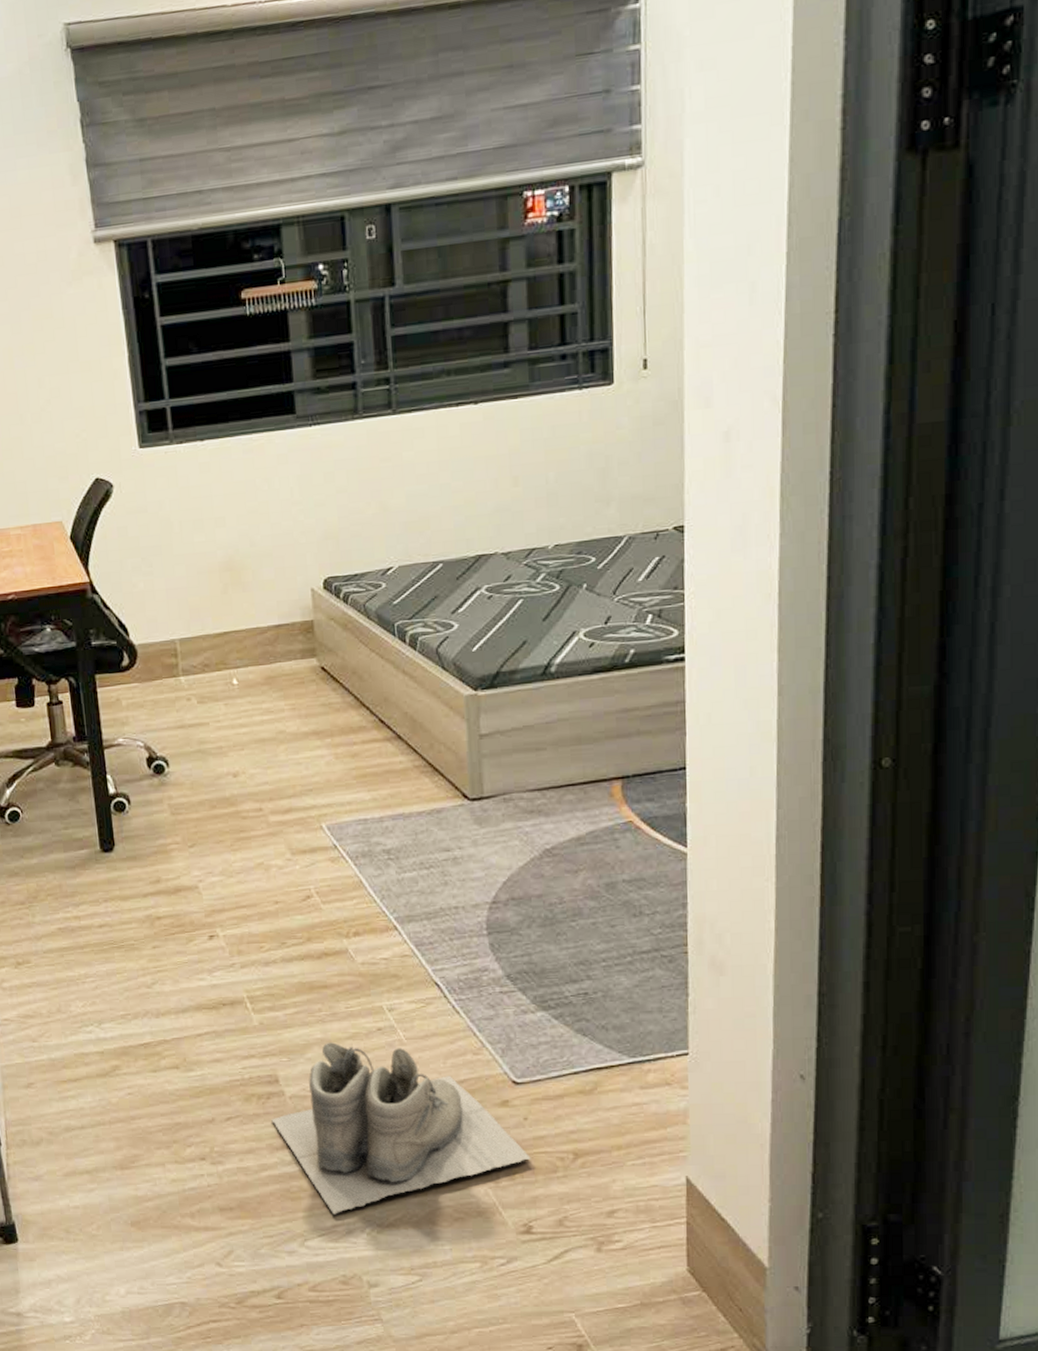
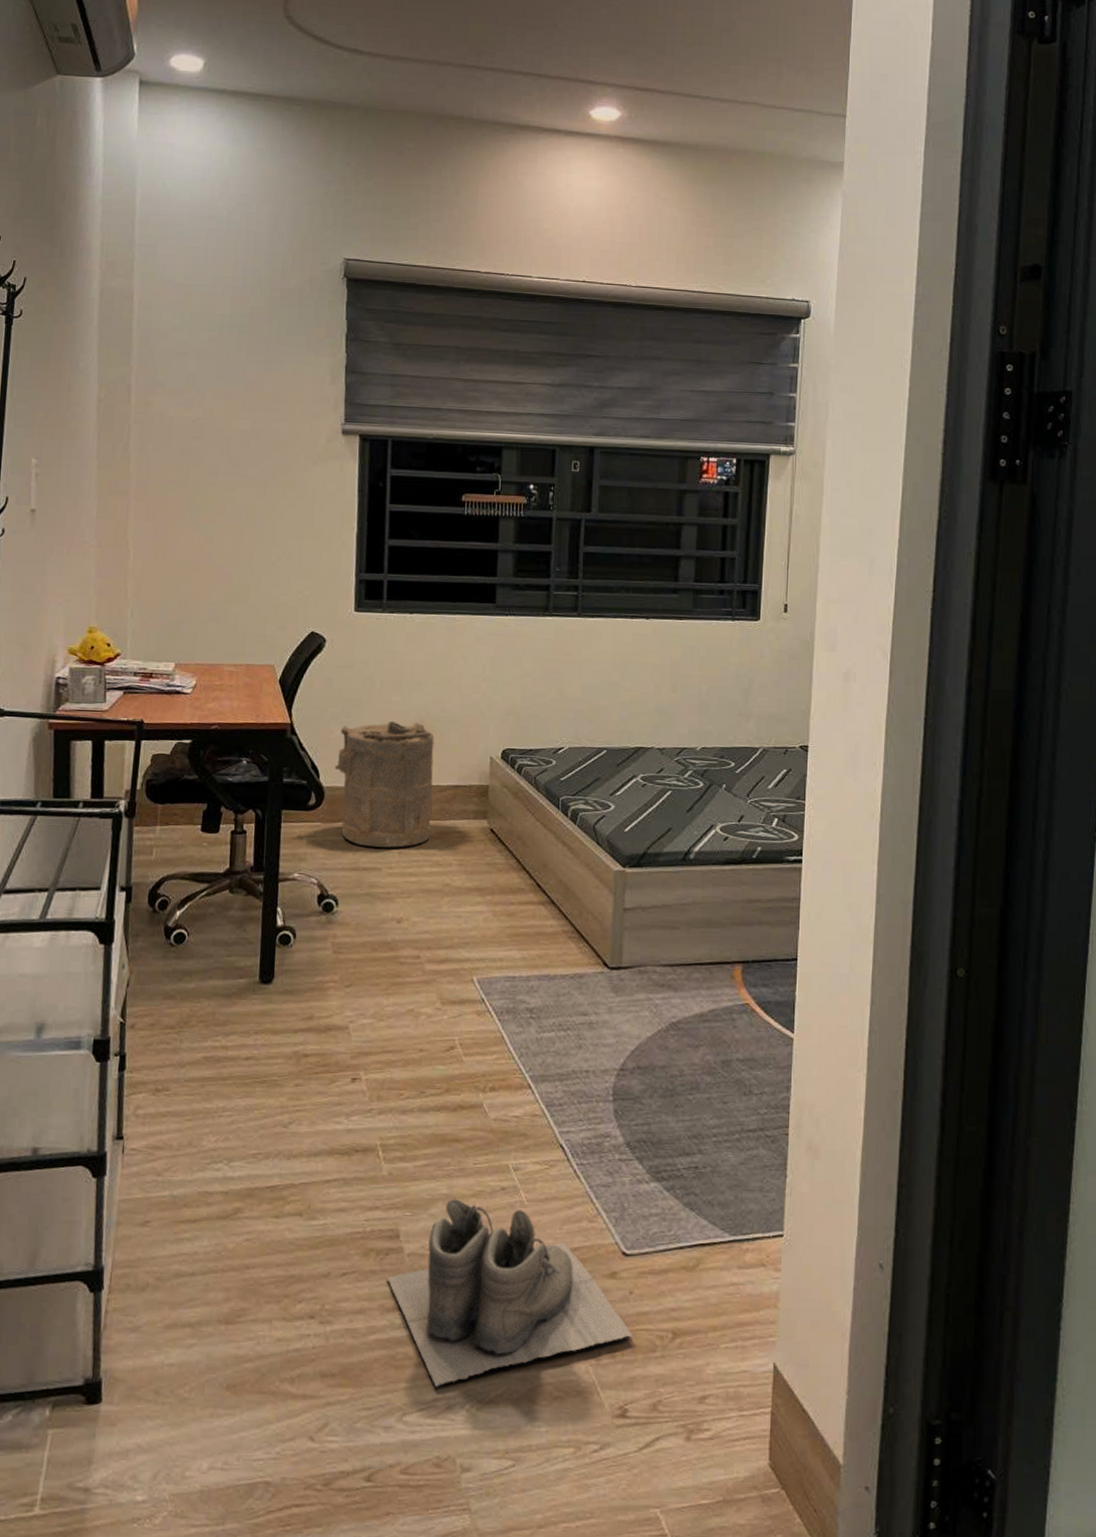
laundry hamper: none [143,562,257,702] -> present [334,720,435,848]

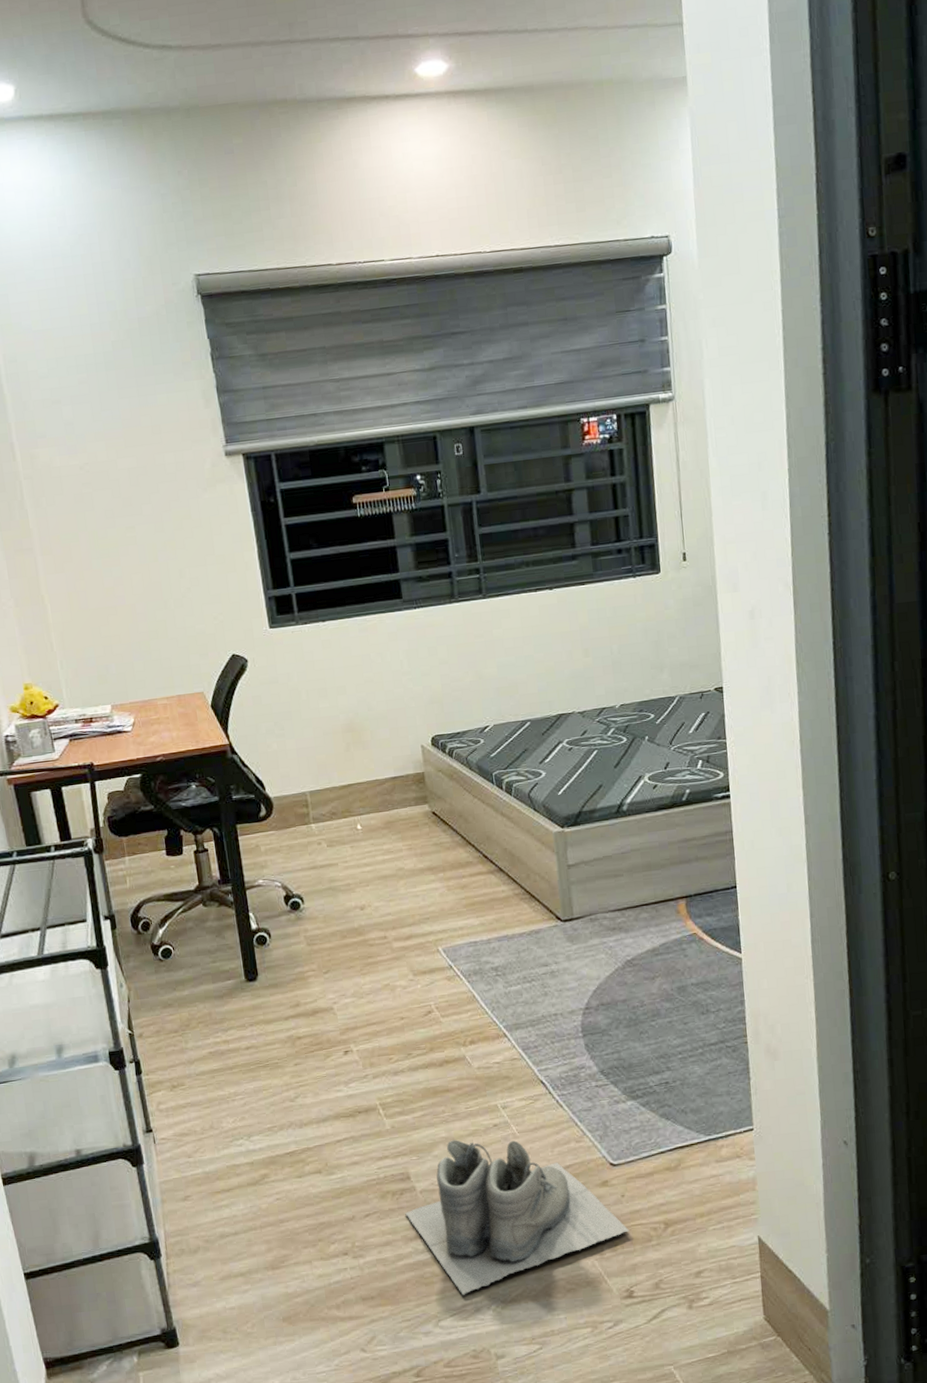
laundry hamper: present [334,720,435,848] -> none [276,724,378,846]

